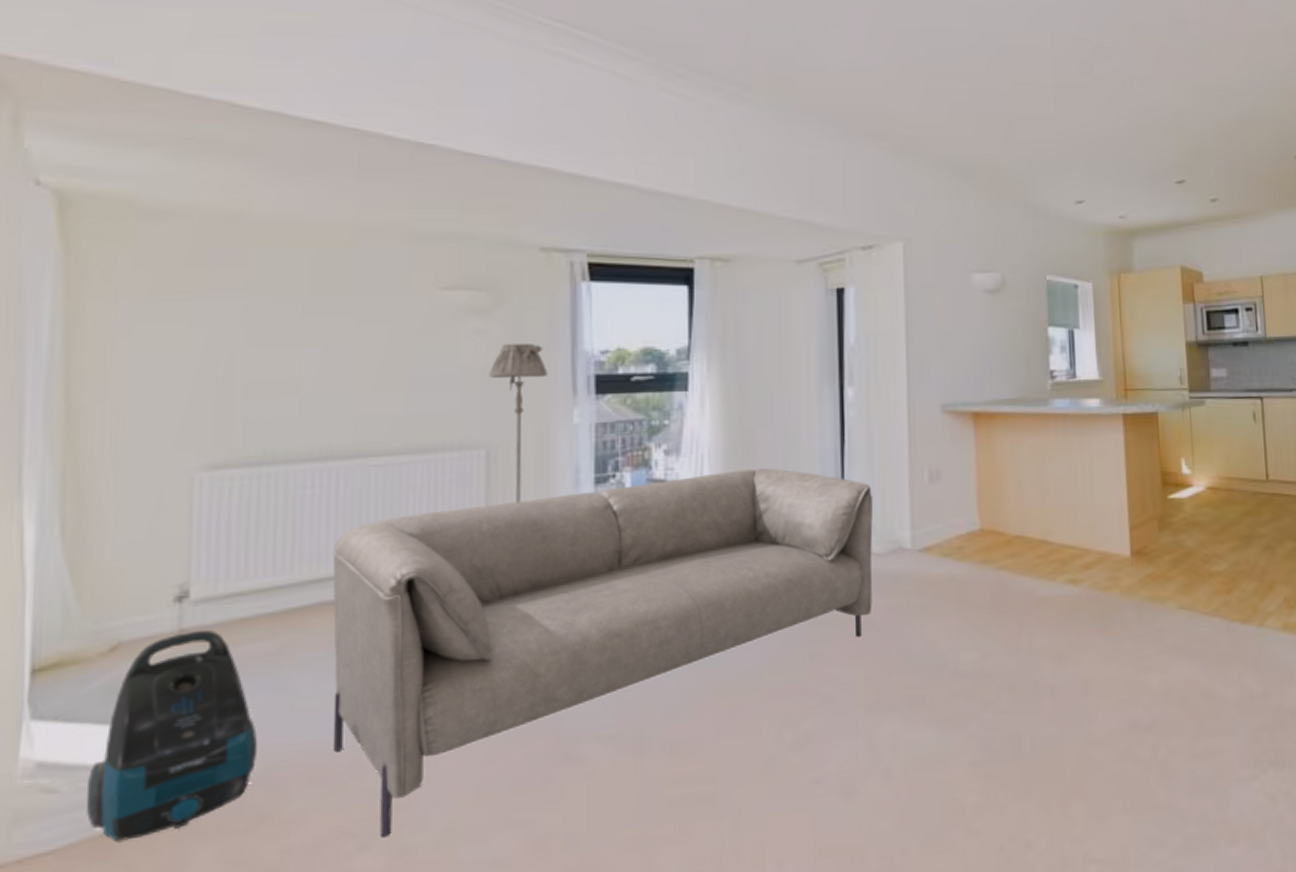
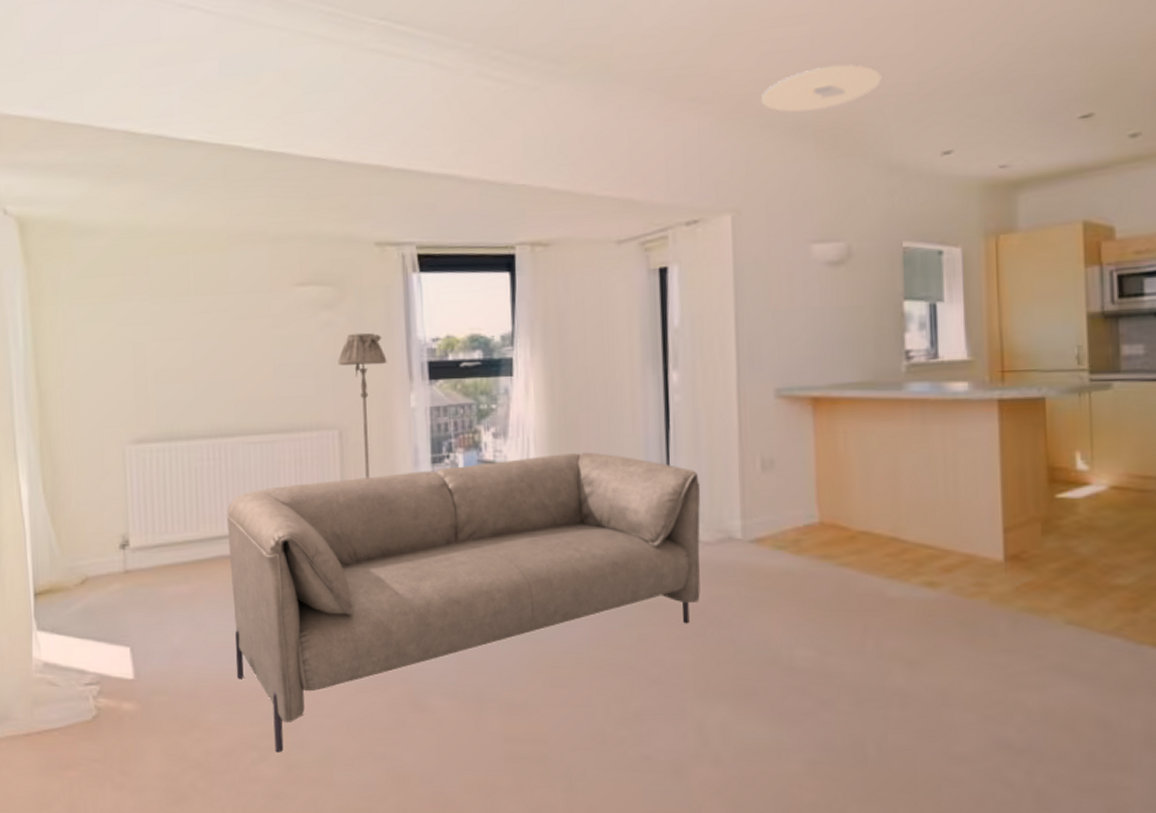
vacuum cleaner: present [86,629,258,842] -> none [75,572,185,728]
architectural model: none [929,120,1028,157] -> present [762,64,882,113]

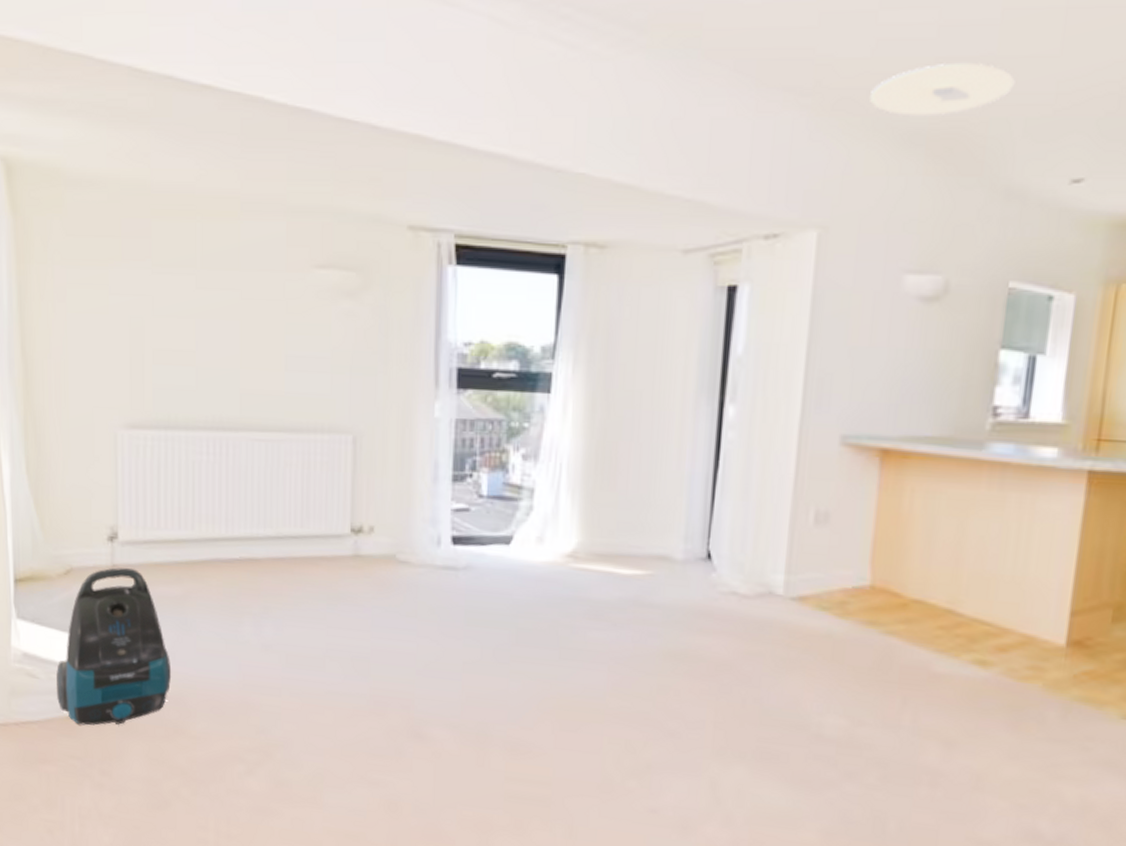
vacuum cleaner: none [75,572,185,728] -> present [55,567,172,726]
sofa: present [226,452,701,753] -> none [224,484,745,769]
floor lamp: present [338,332,387,479] -> none [357,328,412,492]

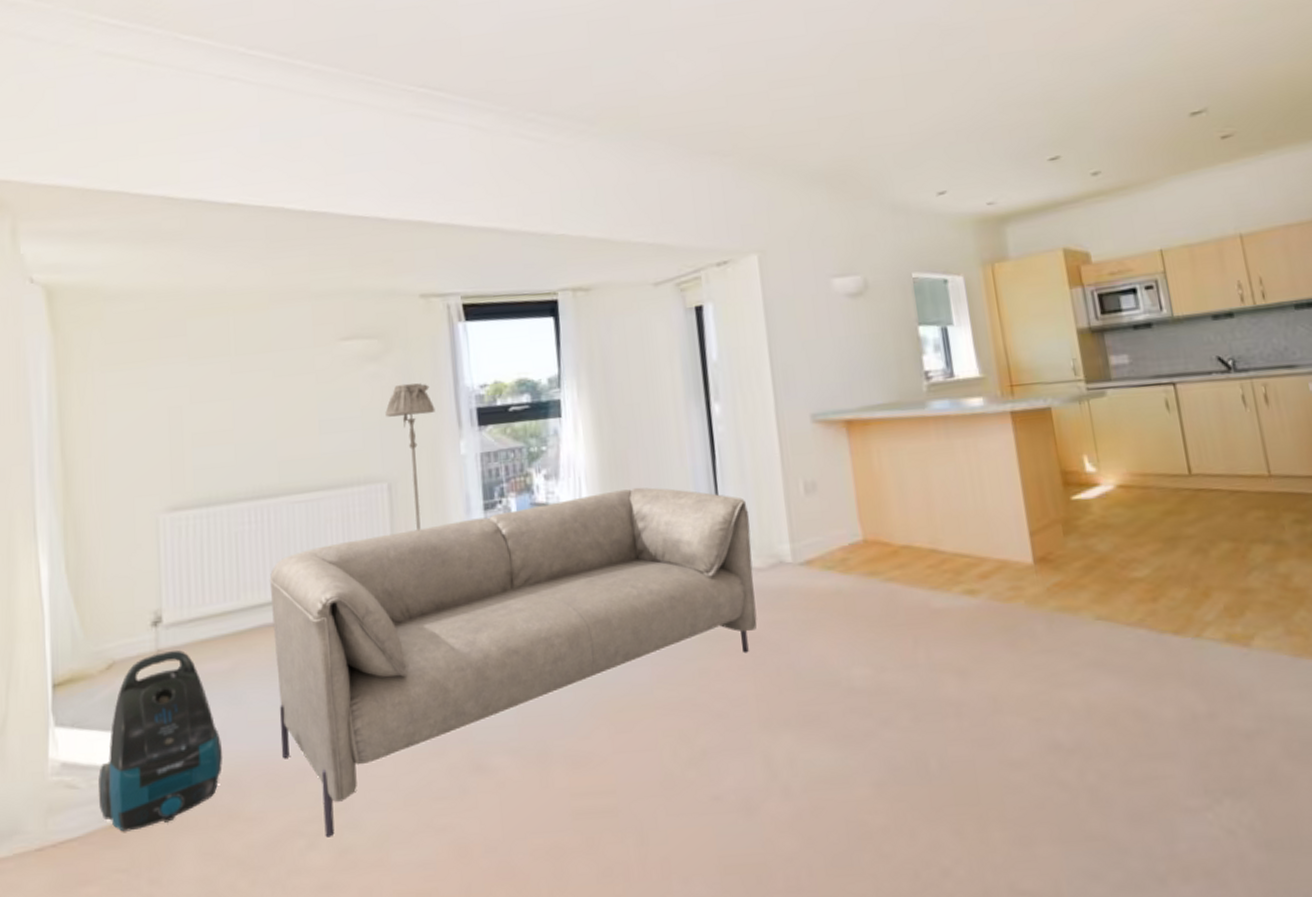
sofa: none [224,484,745,769] -> present [269,487,757,838]
floor lamp: none [357,328,412,492] -> present [385,383,436,531]
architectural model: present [870,64,1015,117] -> none [776,119,879,162]

